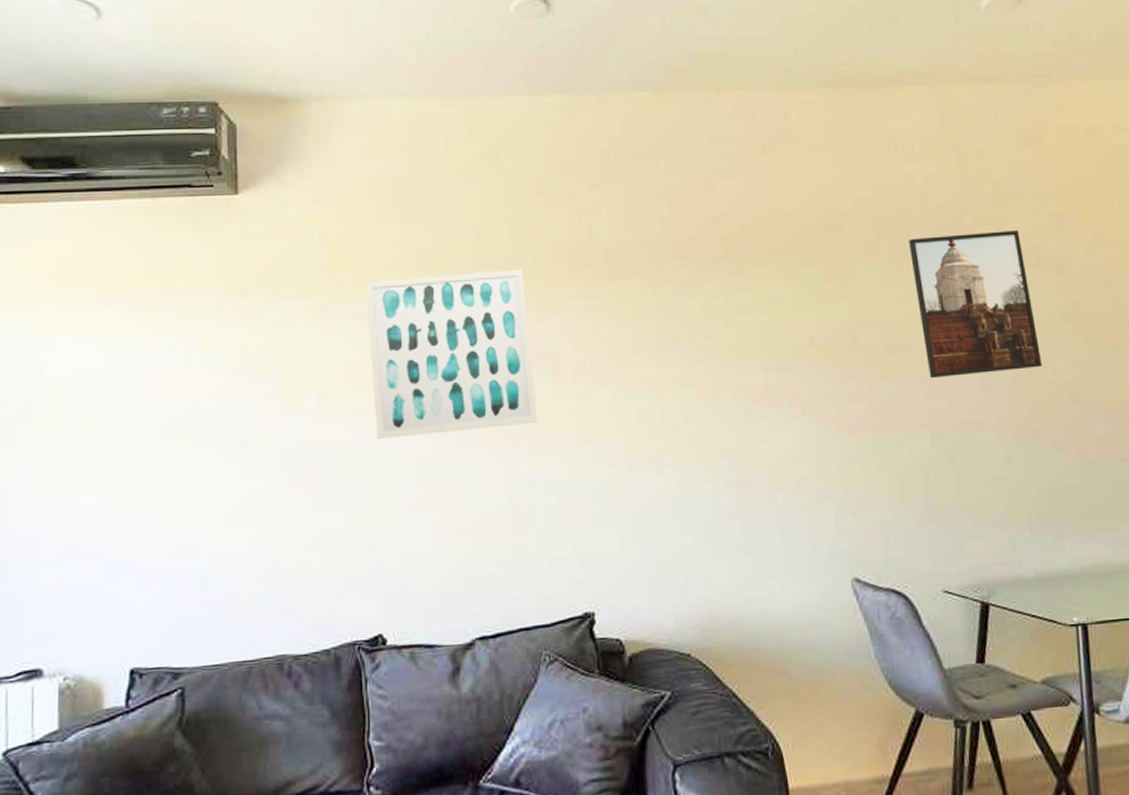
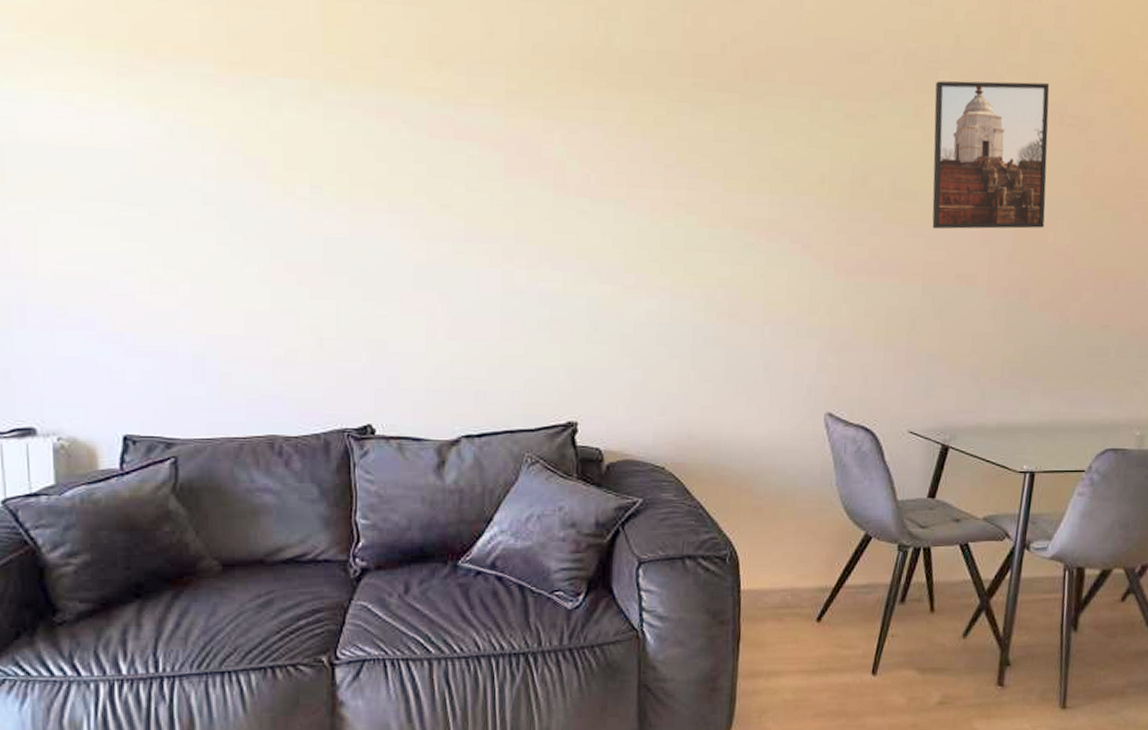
wall art: present [366,269,538,439] -> none [364,66,537,237]

